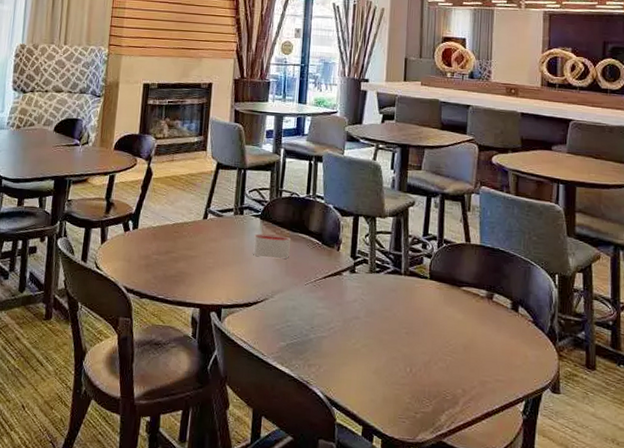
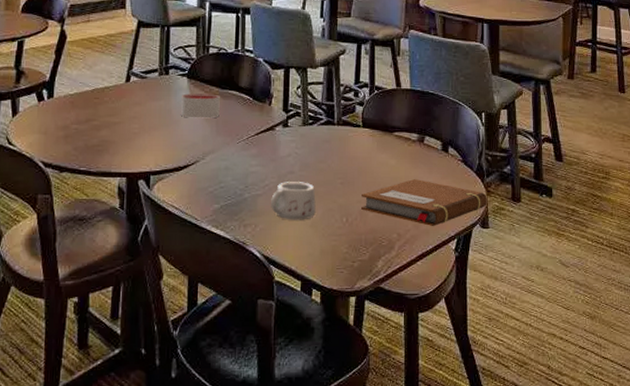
mug: none [335,326,380,366] -> present [271,182,316,220]
notebook: none [426,335,559,386] -> present [361,179,487,226]

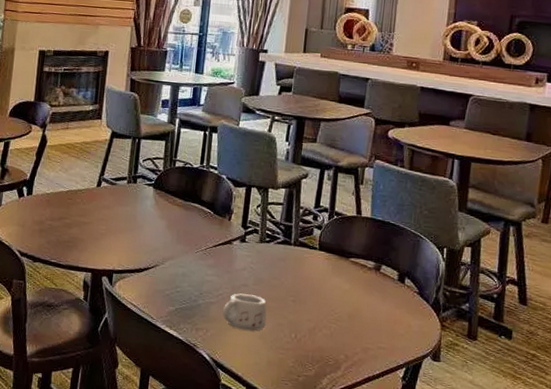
candle: present [181,93,220,119] -> none [145,202,183,227]
notebook: present [361,179,487,226] -> none [311,305,441,353]

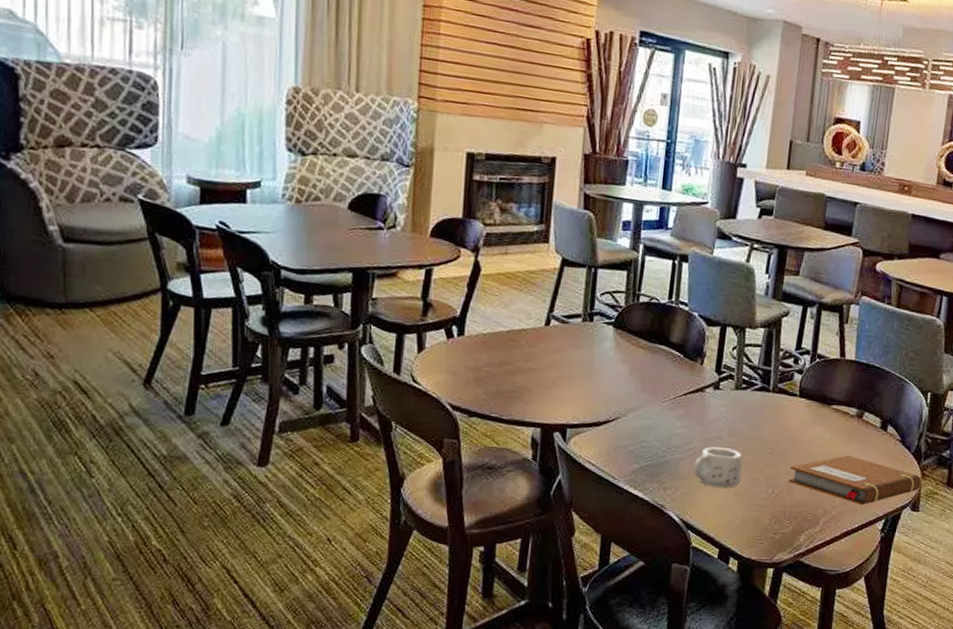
notebook: none [311,305,441,353] -> present [789,455,922,505]

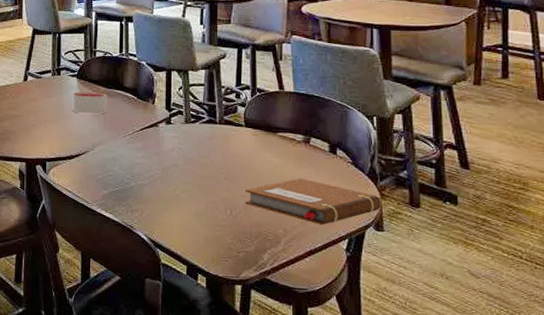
candle: none [604,344,648,373] -> present [72,92,107,114]
mug: present [694,447,742,488] -> none [156,174,200,210]

